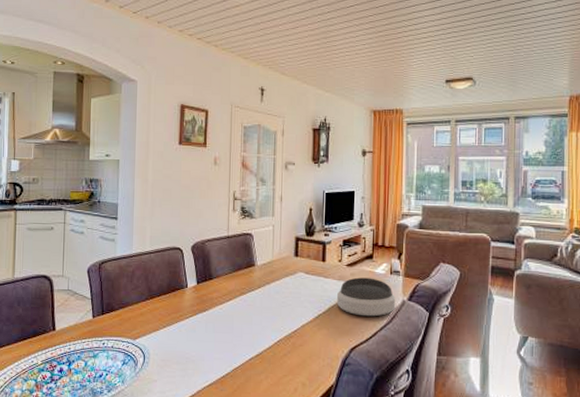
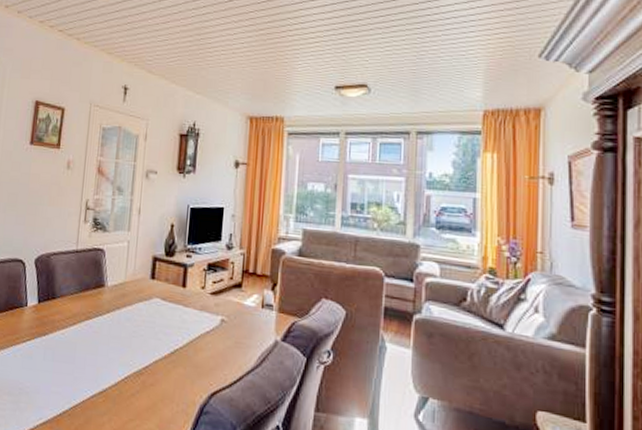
bowl: present [337,277,396,317] -> none [197,308,267,358]

